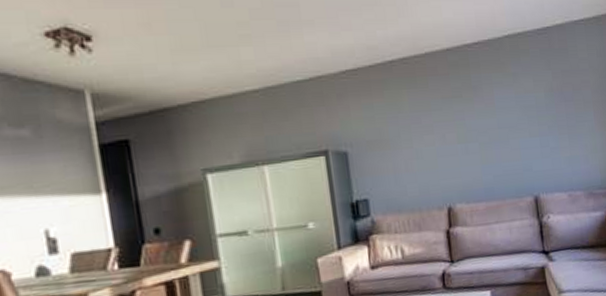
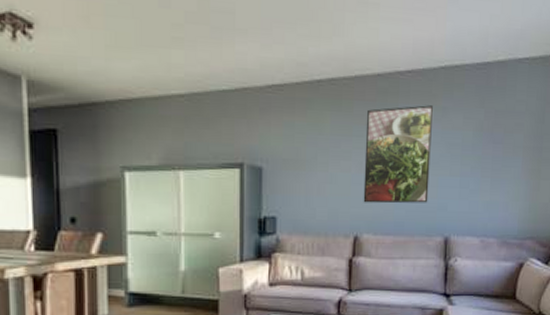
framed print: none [442,73,513,174] -> present [363,105,433,204]

